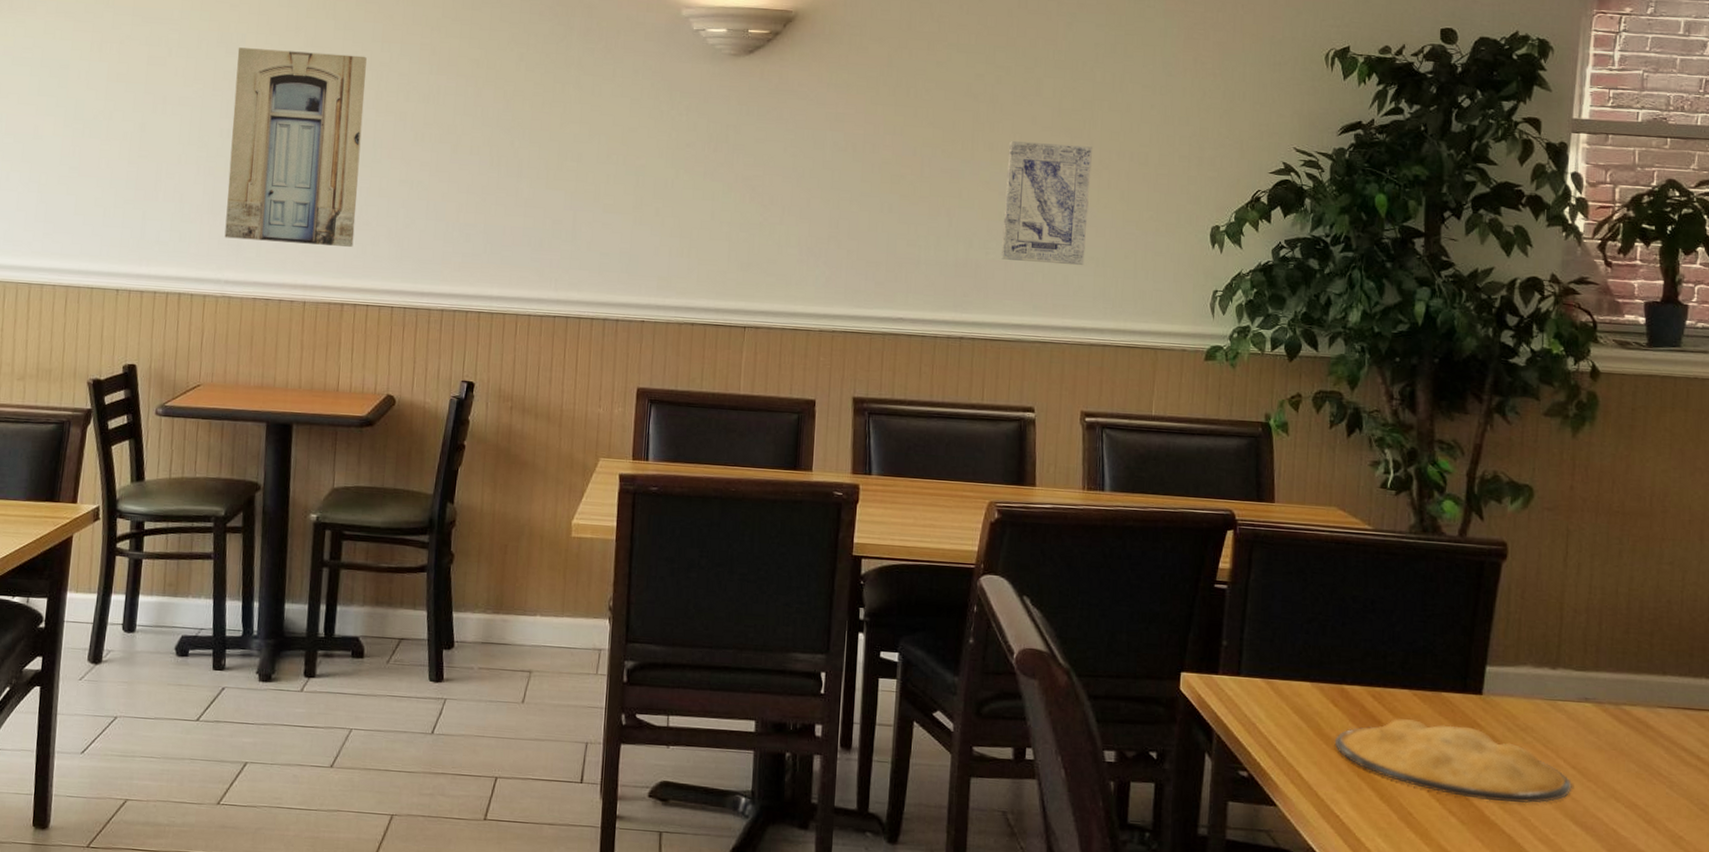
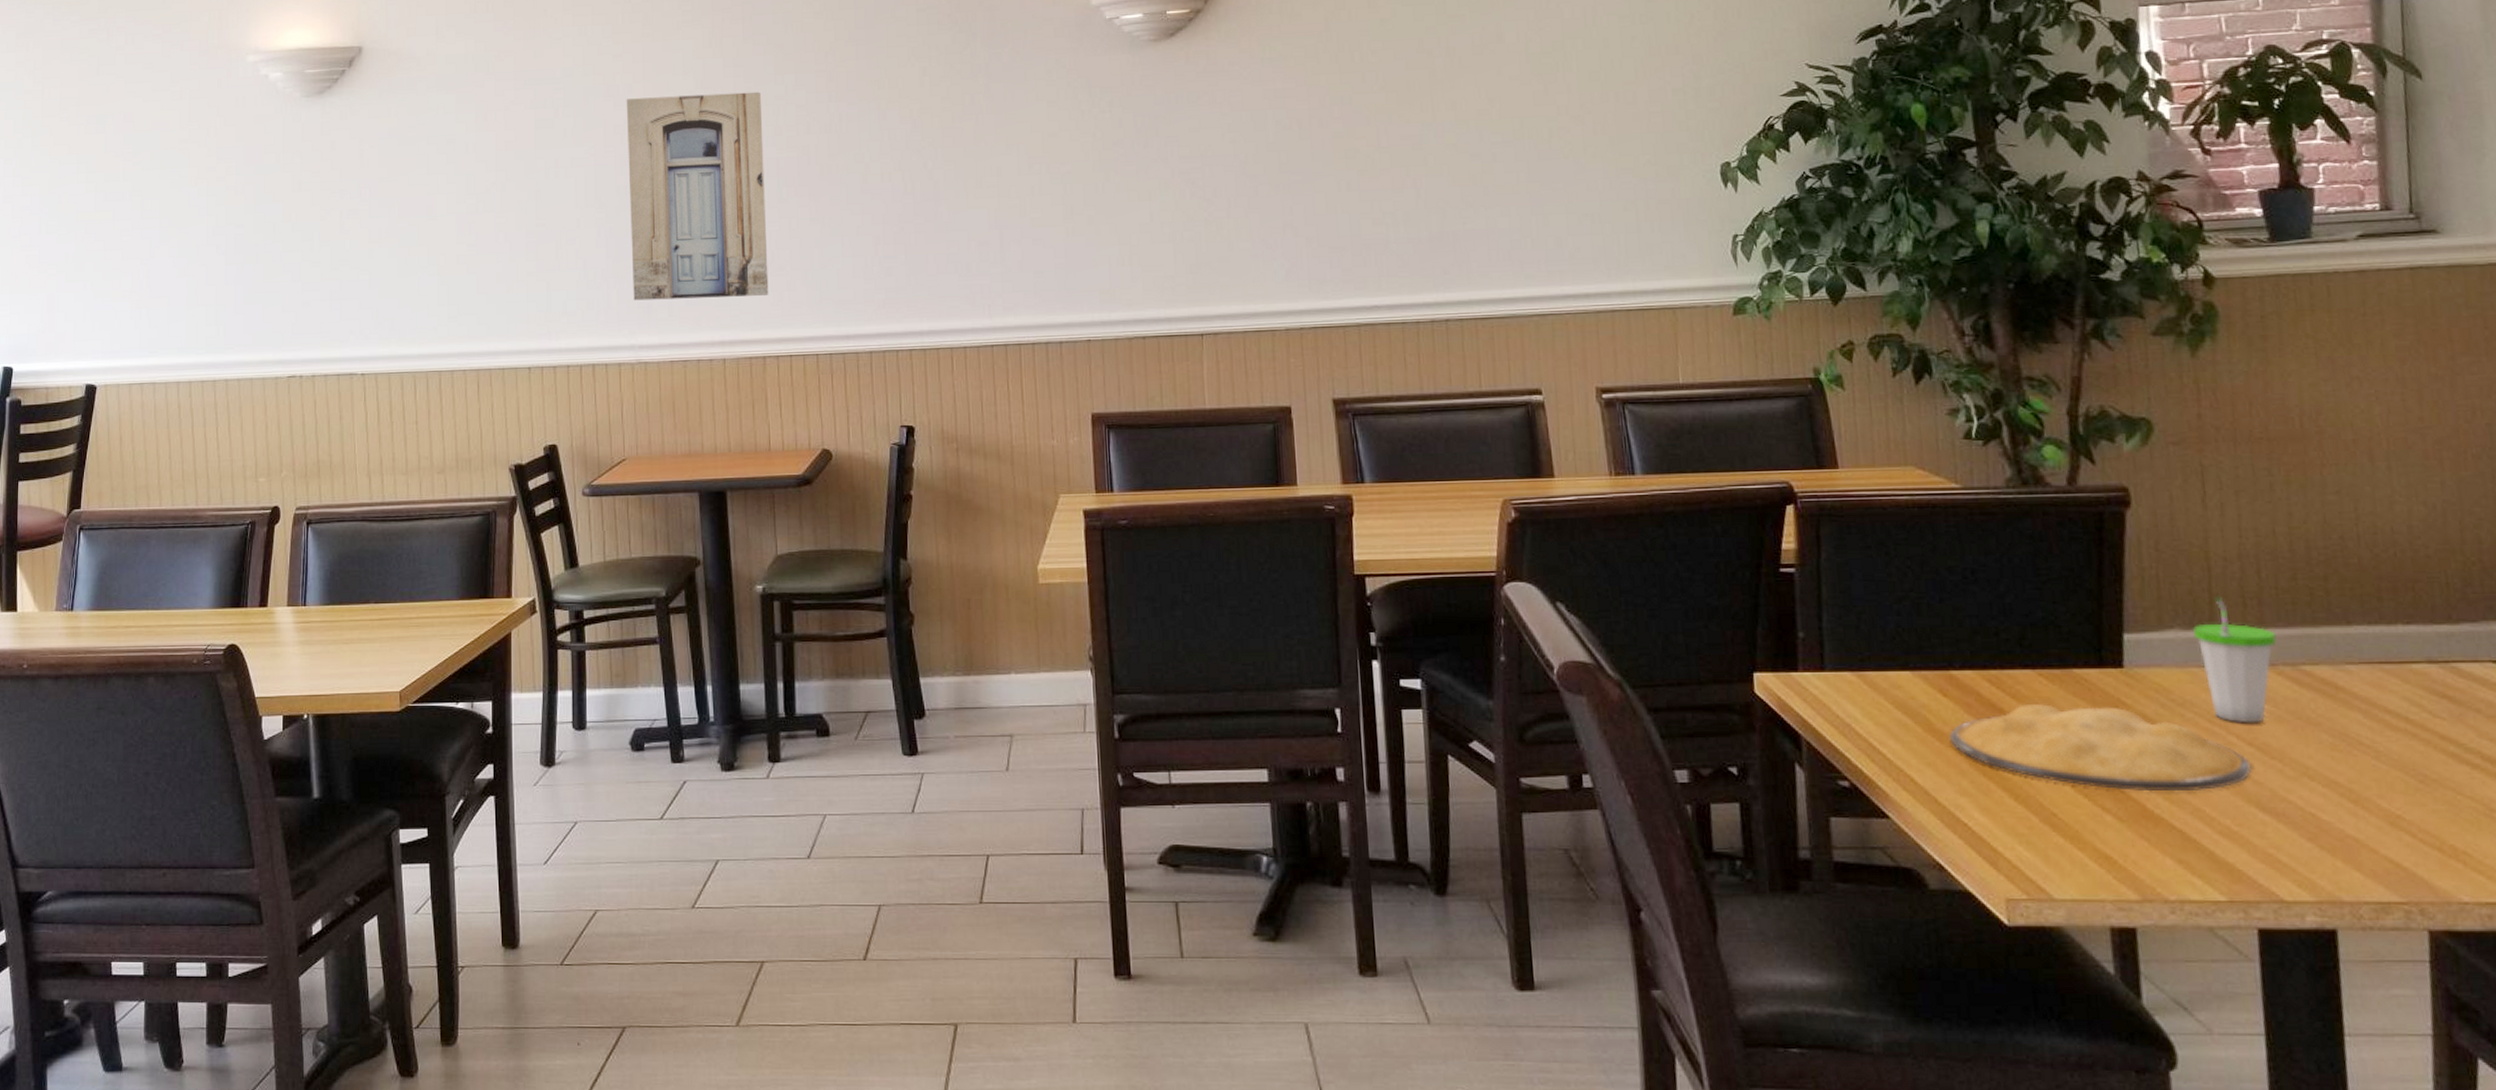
wall art: present [1000,140,1092,266] -> none [1474,91,1578,228]
cup: none [1542,641,1606,751] -> present [2193,596,2277,724]

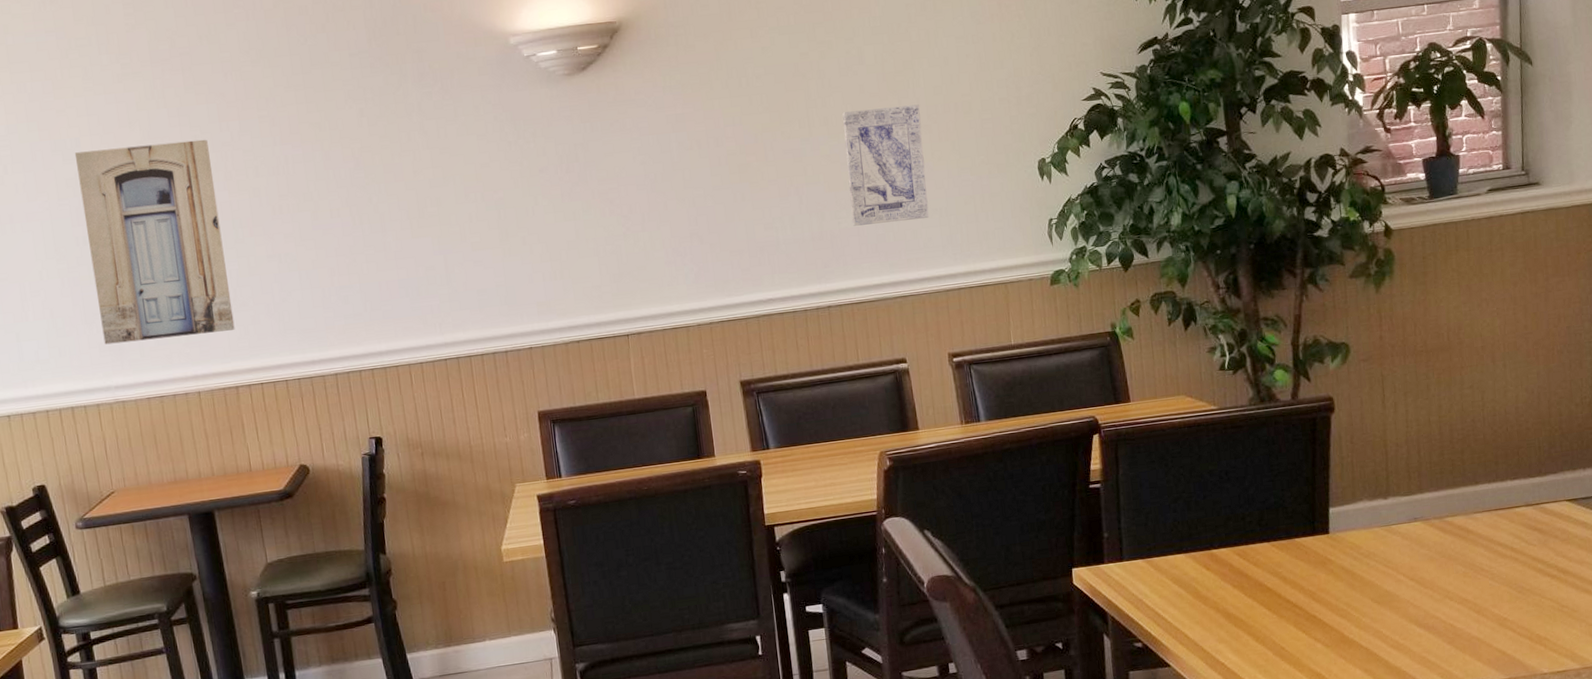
wall art: none [1474,91,1578,228] -> present [842,104,929,226]
plate: present [1949,704,2252,792] -> none [1211,563,1413,625]
cup: present [2193,596,2277,724] -> none [1376,472,1430,565]

